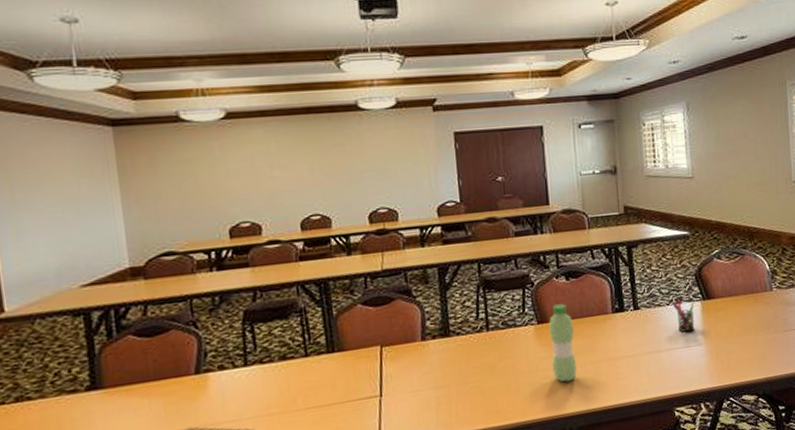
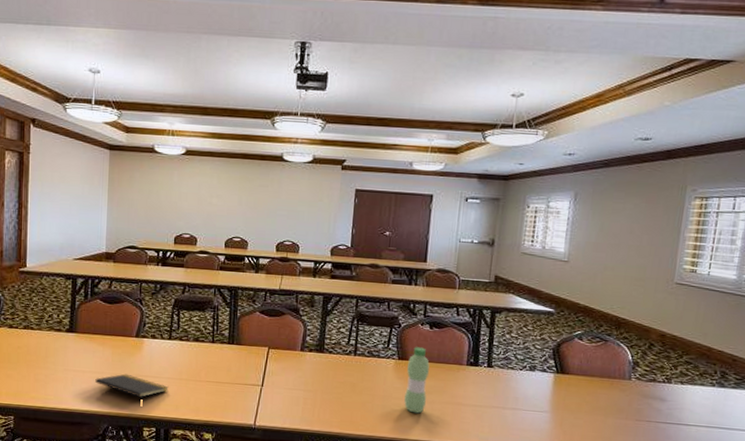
pen holder: present [672,300,695,333] -> none [525,368,548,399]

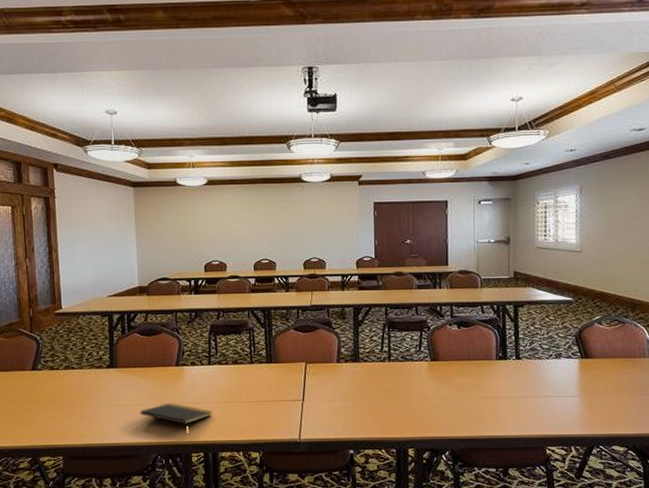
water bottle: present [404,347,430,414] -> none [441,347,461,411]

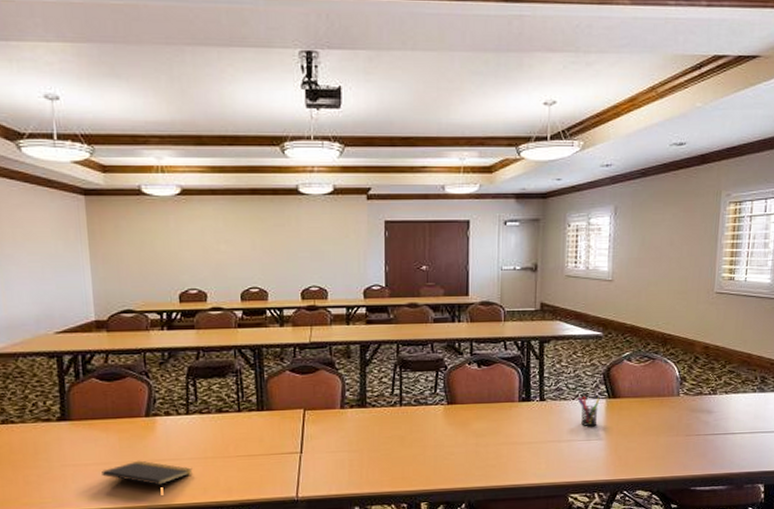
pen holder: none [551,355,573,385] -> present [577,396,600,427]

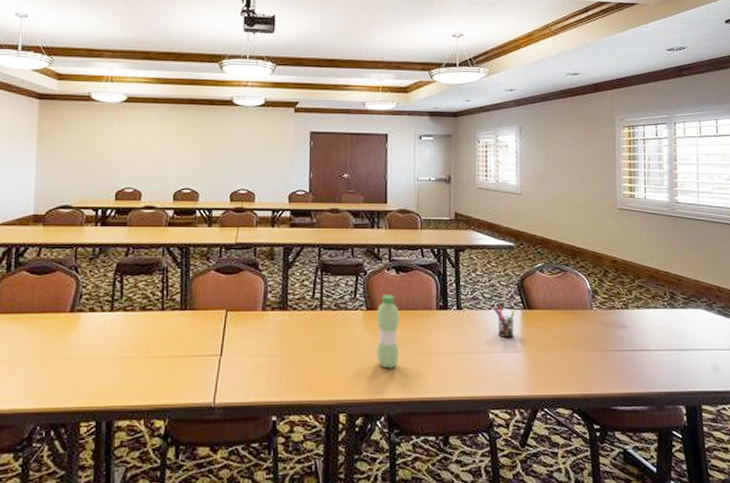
notepad: present [102,460,193,487] -> none [19,358,111,388]
water bottle: none [457,388,480,460] -> present [376,294,399,369]

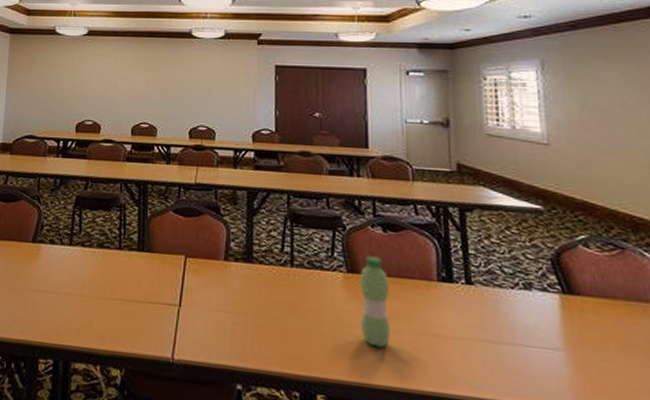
pen holder: present [493,306,516,339] -> none [518,285,551,331]

